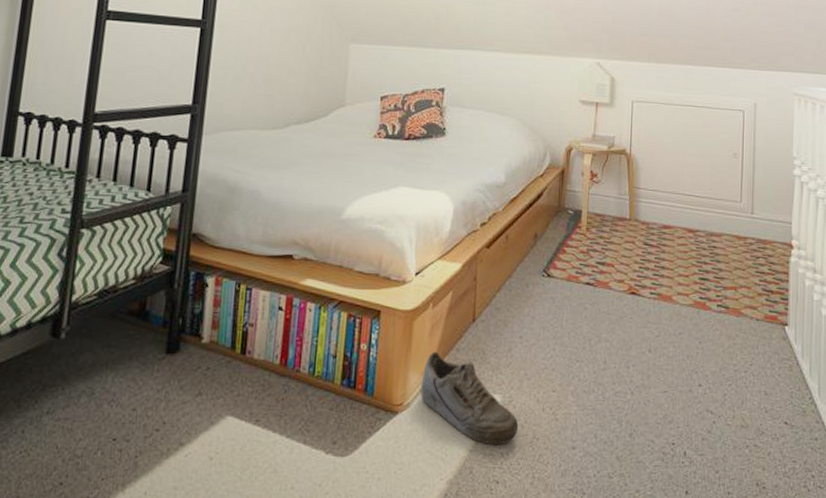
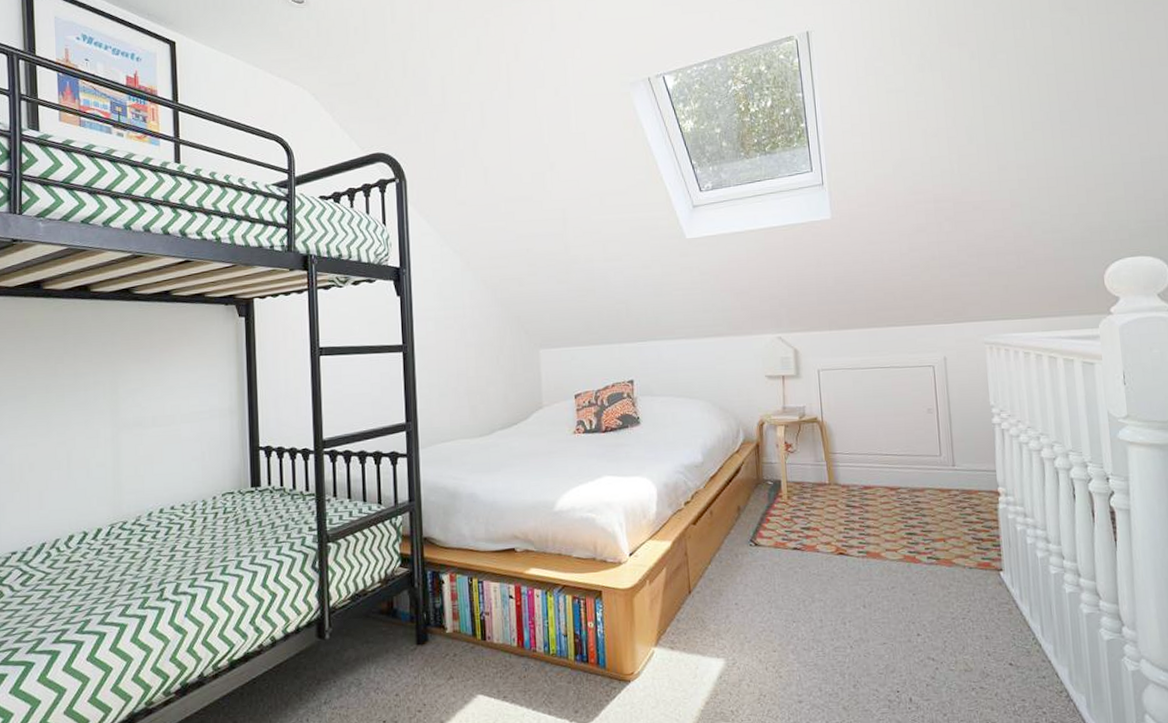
sneaker: present [420,351,519,446] -> none [648,623,745,705]

